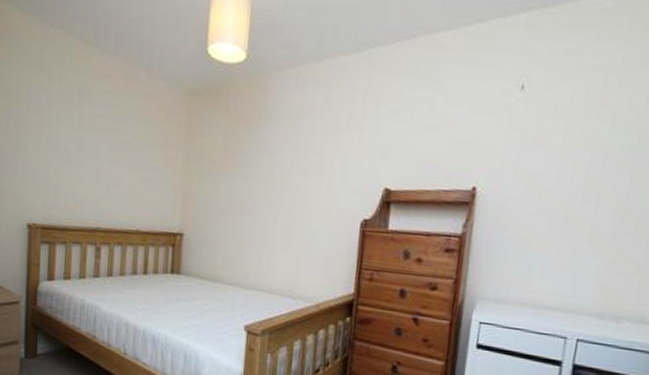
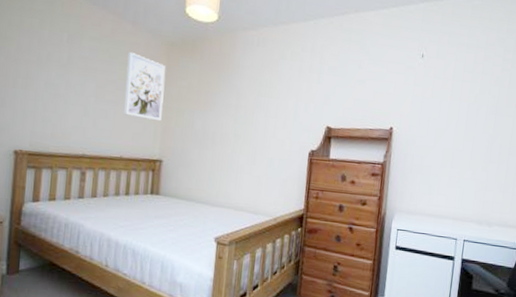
wall art: none [140,105,186,186] -> present [124,51,166,121]

